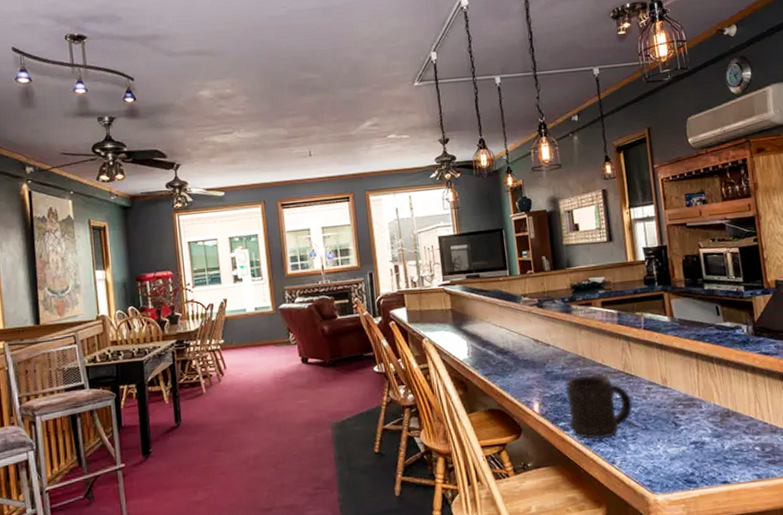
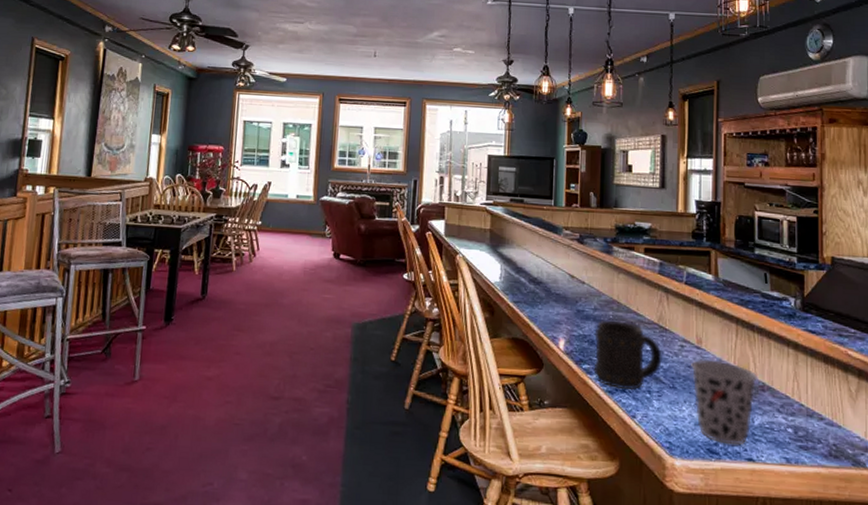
cup: none [659,395,723,473] -> present [691,359,758,446]

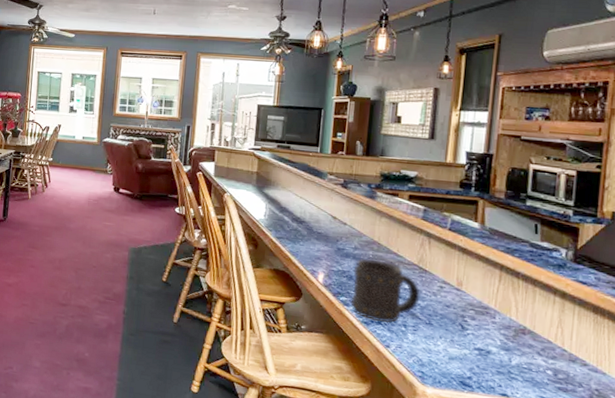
cup: present [691,359,758,446] -> none [449,300,520,382]

